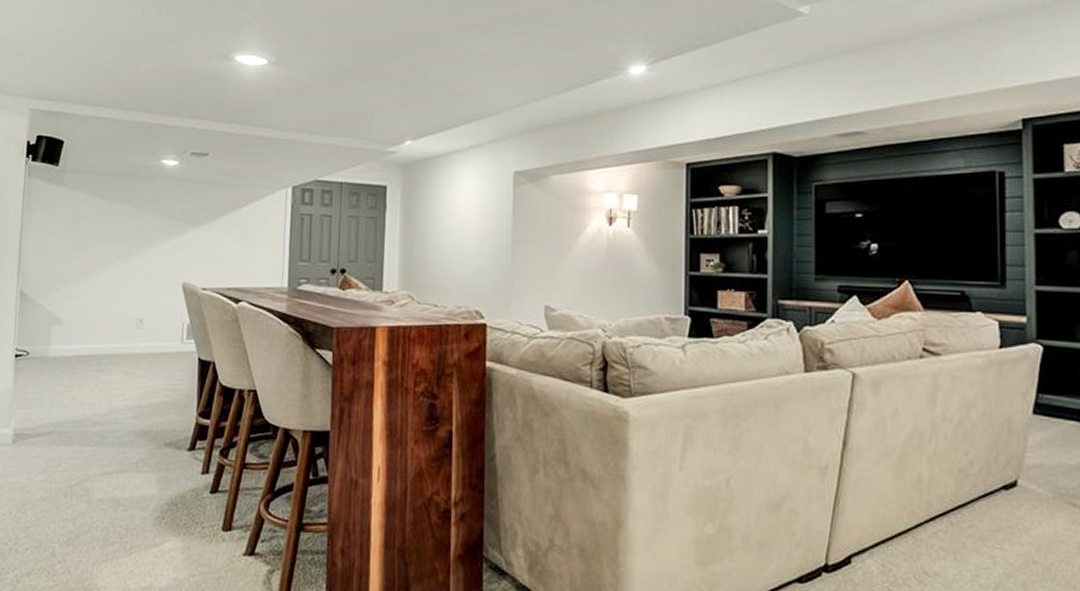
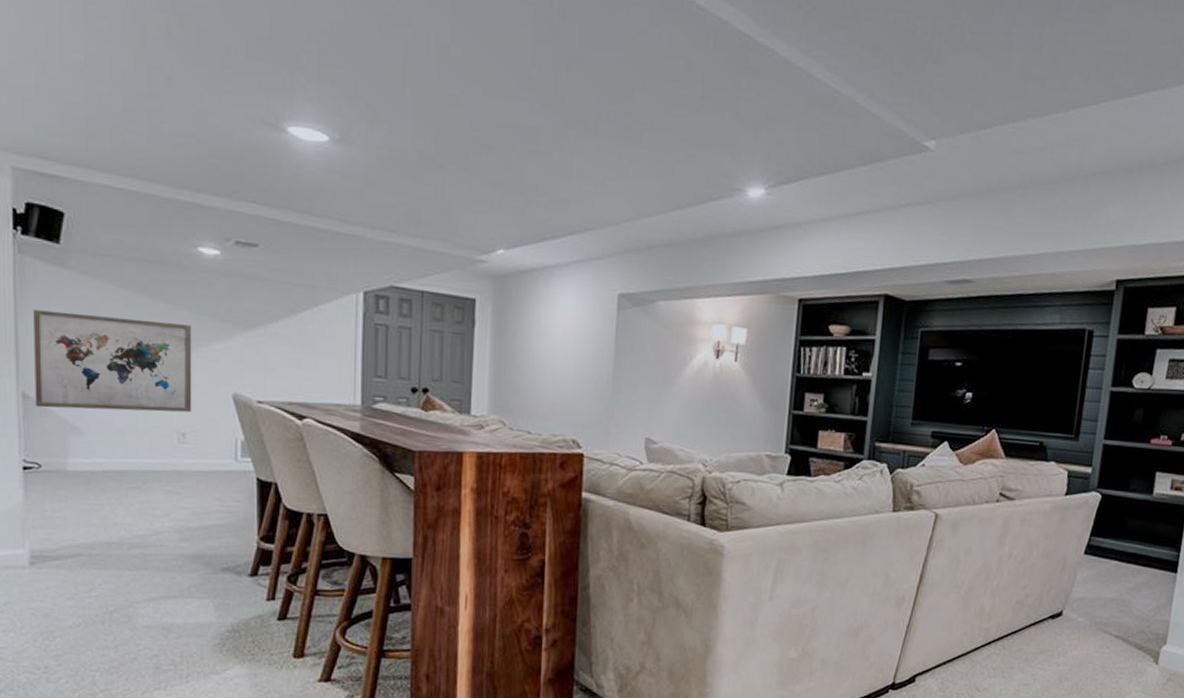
wall art: none [29,221,153,303] -> present [33,309,192,413]

